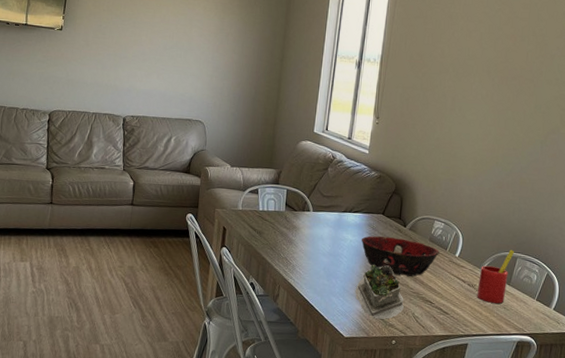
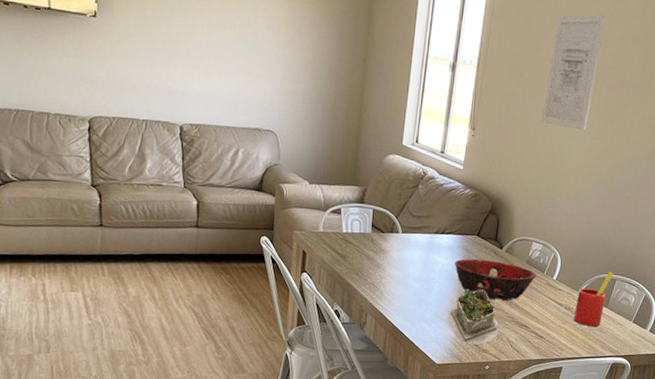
wall art: none [439,17,496,118] -> present [540,15,607,131]

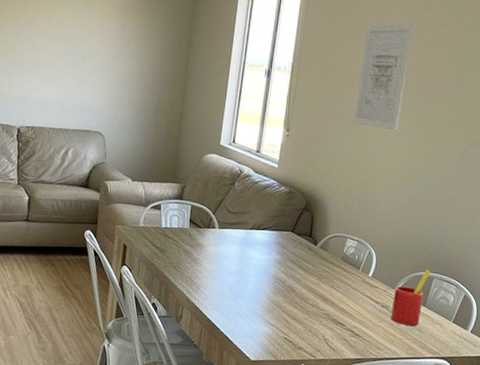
succulent plant: present [447,288,499,345] -> none [262,284,314,342]
decorative bowl: present [454,258,537,301] -> none [269,254,352,297]

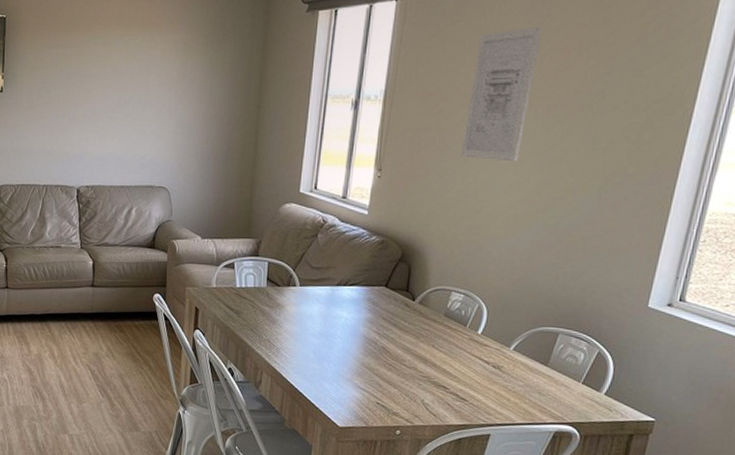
straw: present [390,269,431,326] -> none [504,323,556,388]

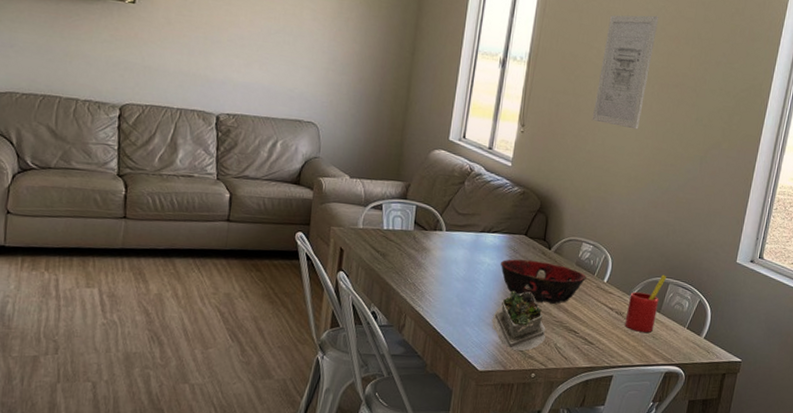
succulent plant: none [351,345,411,407] -> present [491,290,546,351]
decorative bowl: none [358,311,457,358] -> present [500,259,587,304]
straw: none [504,323,556,388] -> present [625,274,667,333]

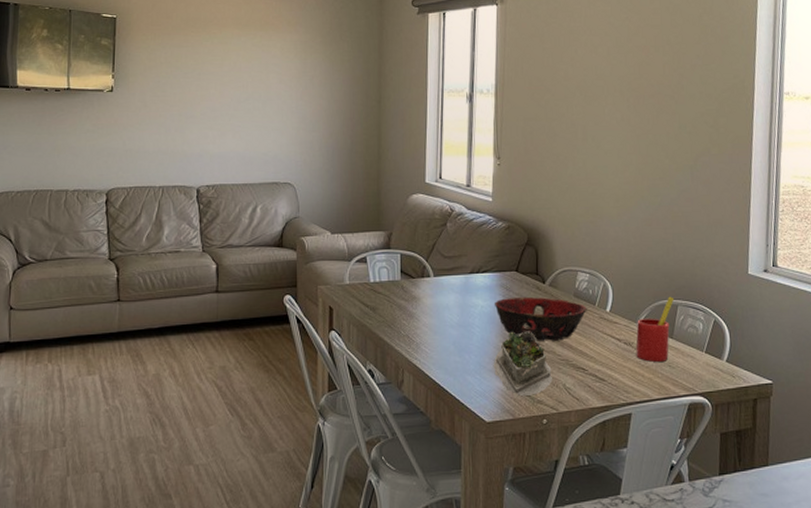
wall art: present [592,15,659,130] -> none [568,28,624,147]

